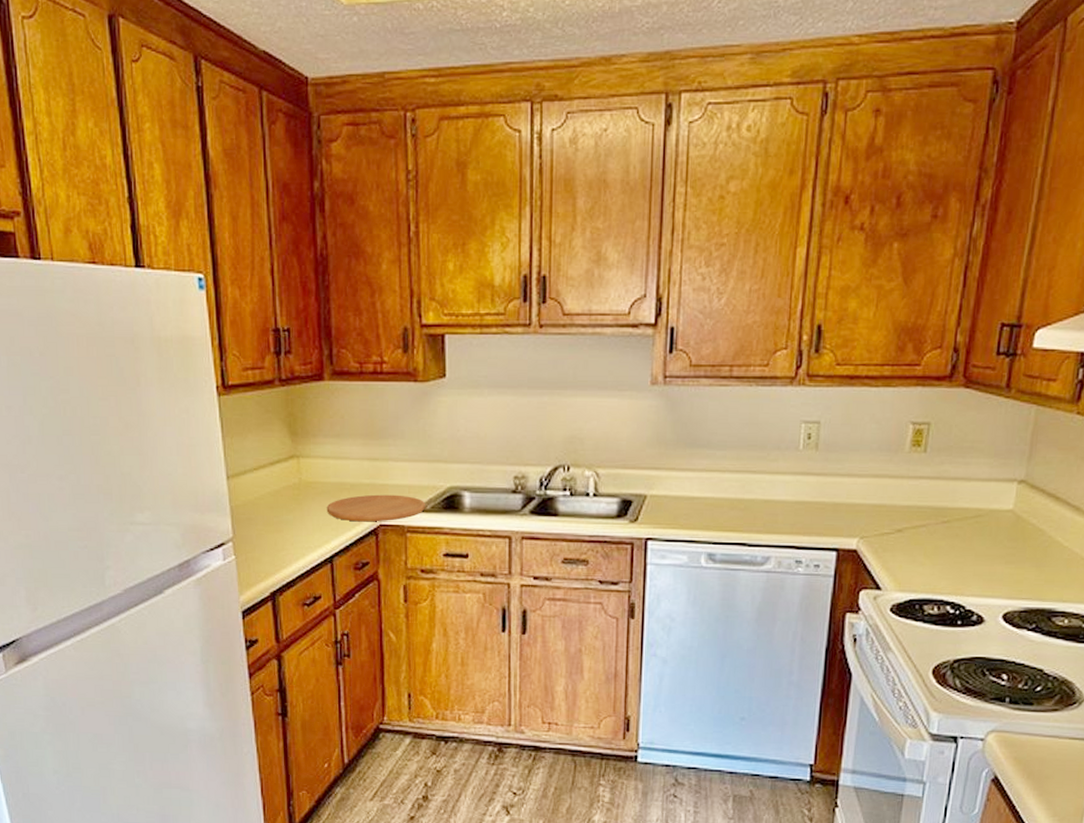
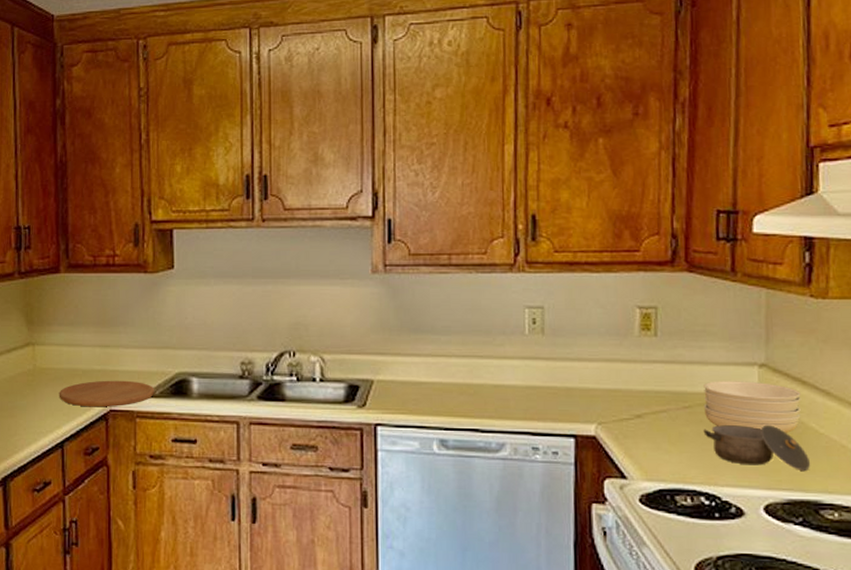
cooking pot: none [957,538,1052,581] -> present [703,425,811,471]
bowl: none [961,496,1053,546] -> present [703,381,802,433]

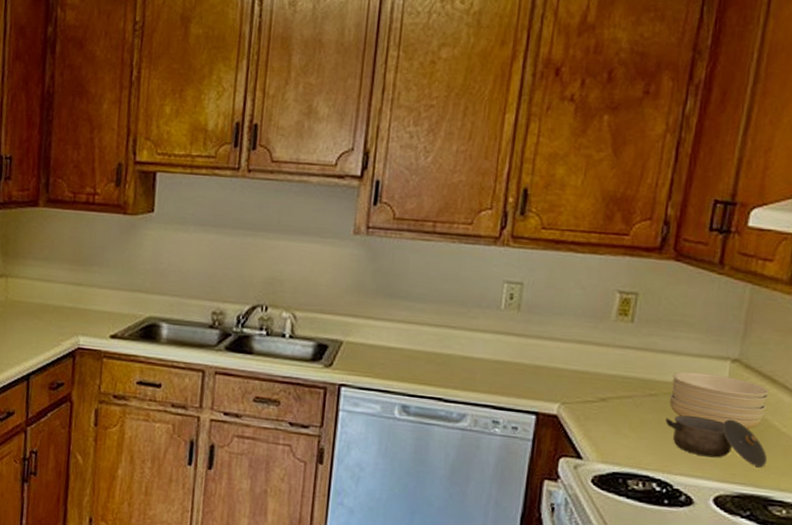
cutting board: present [59,380,154,408] -> none [28,317,124,345]

